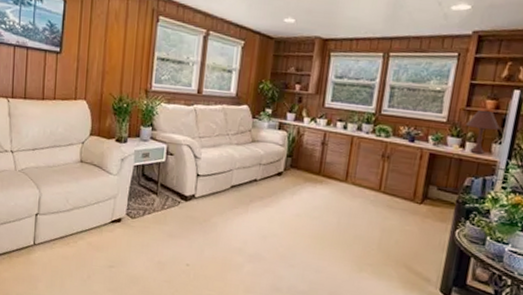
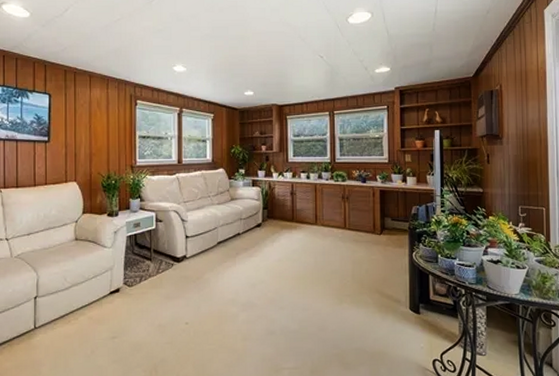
table lamp: present [466,110,500,155] -> none [403,149,430,186]

